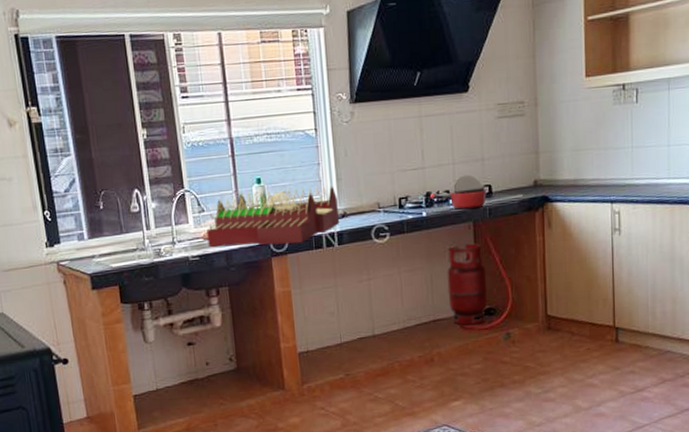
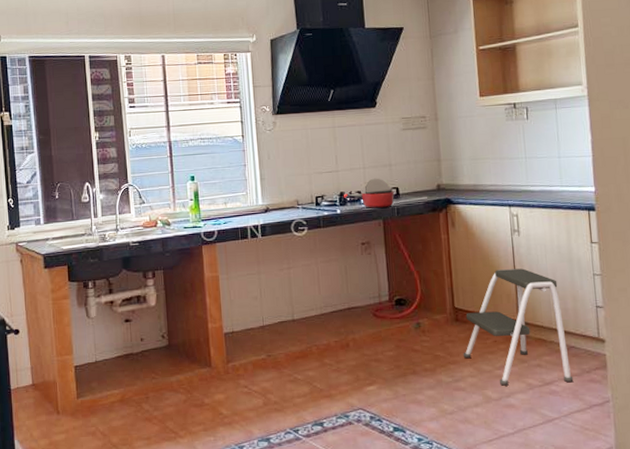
architectural model: present [206,186,340,247] -> none [146,184,263,235]
gas cylinder: present [447,243,487,326] -> none [360,239,398,315]
step stool: none [554,270,667,395] -> present [463,268,574,386]

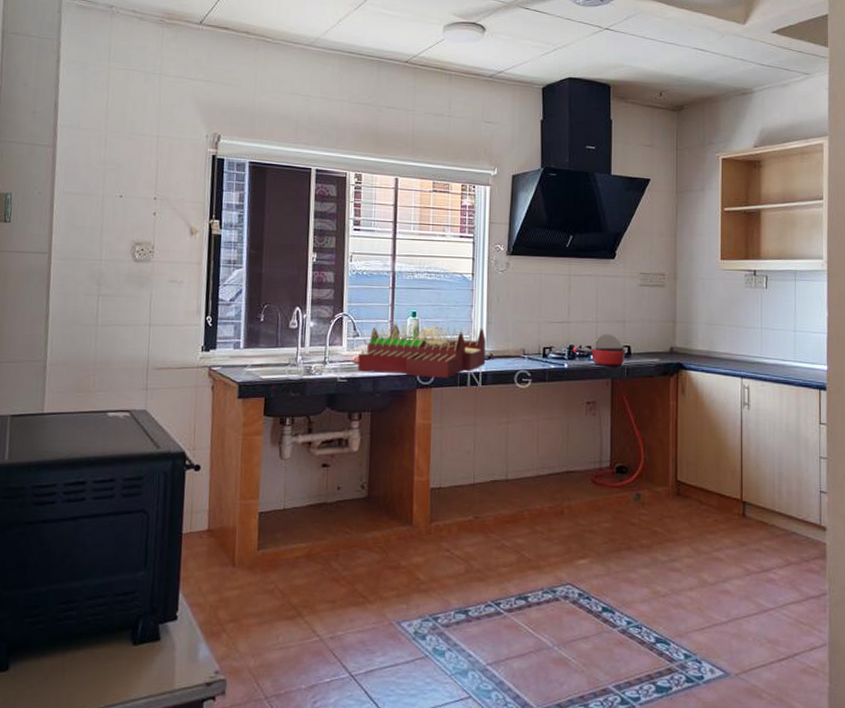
architectural model: none [146,184,263,235] -> present [357,323,487,379]
step stool: present [463,268,574,386] -> none [682,444,792,571]

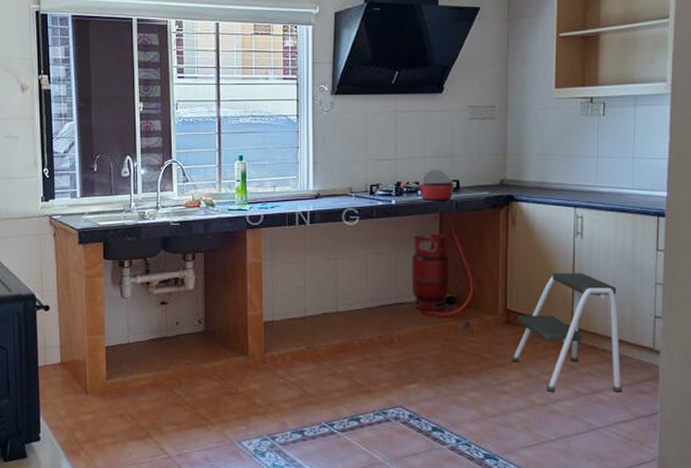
architectural model: present [357,323,487,379] -> none [189,167,313,219]
gas cylinder: none [582,399,621,482] -> present [411,234,450,312]
step stool: none [682,444,792,571] -> present [511,273,623,393]

